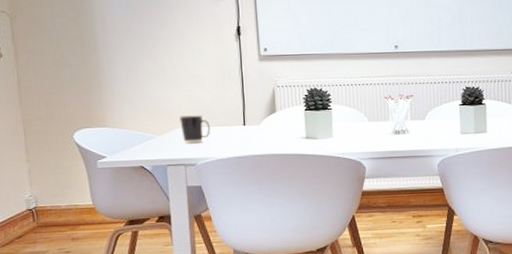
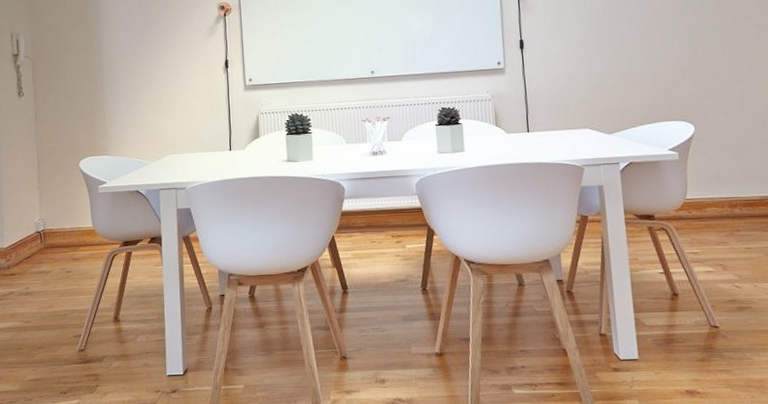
mug: present [180,115,211,143] -> none [172,142,200,168]

